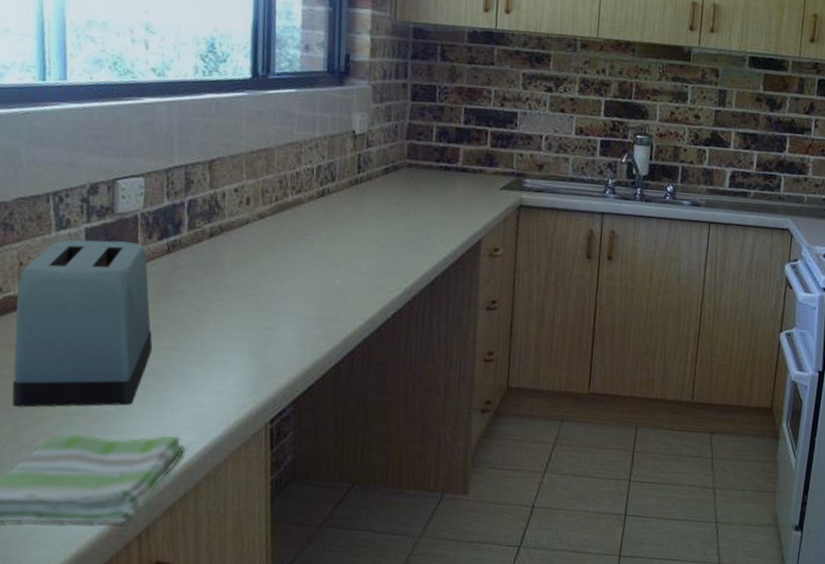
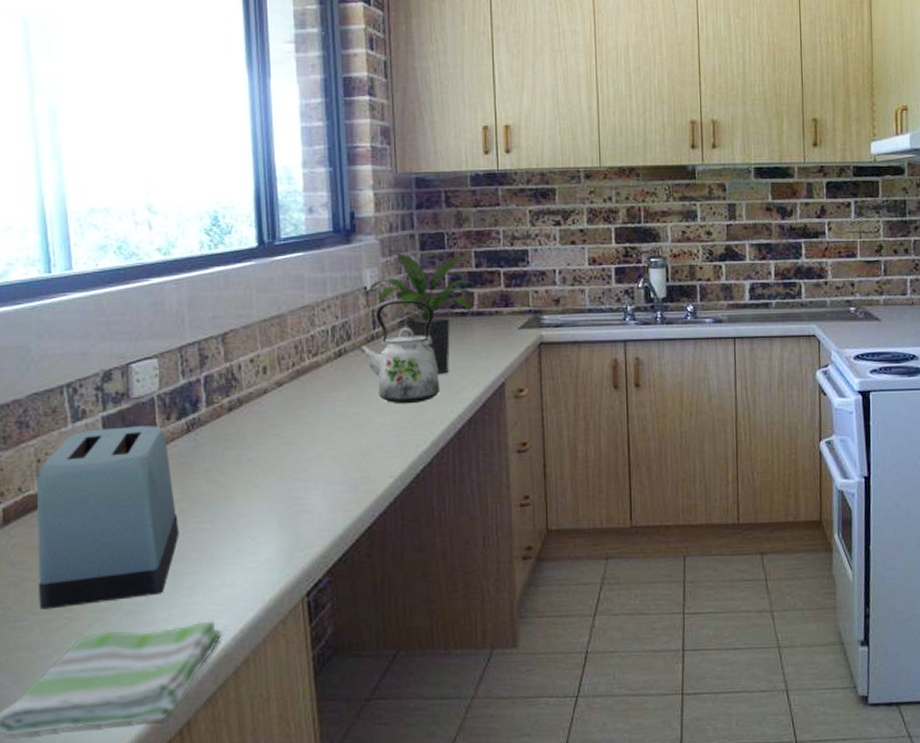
kettle: none [340,147,419,250] -> present [357,300,440,404]
potted plant: none [356,101,468,225] -> present [368,253,481,374]

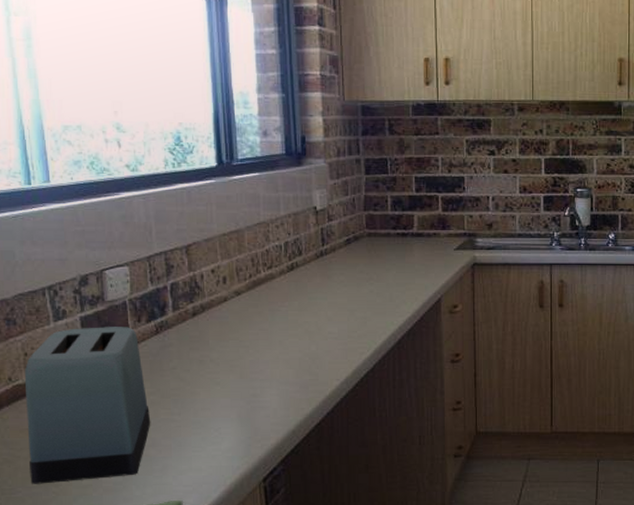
kettle: present [357,300,440,404] -> none [307,220,383,315]
potted plant: present [368,253,481,374] -> none [318,176,421,289]

